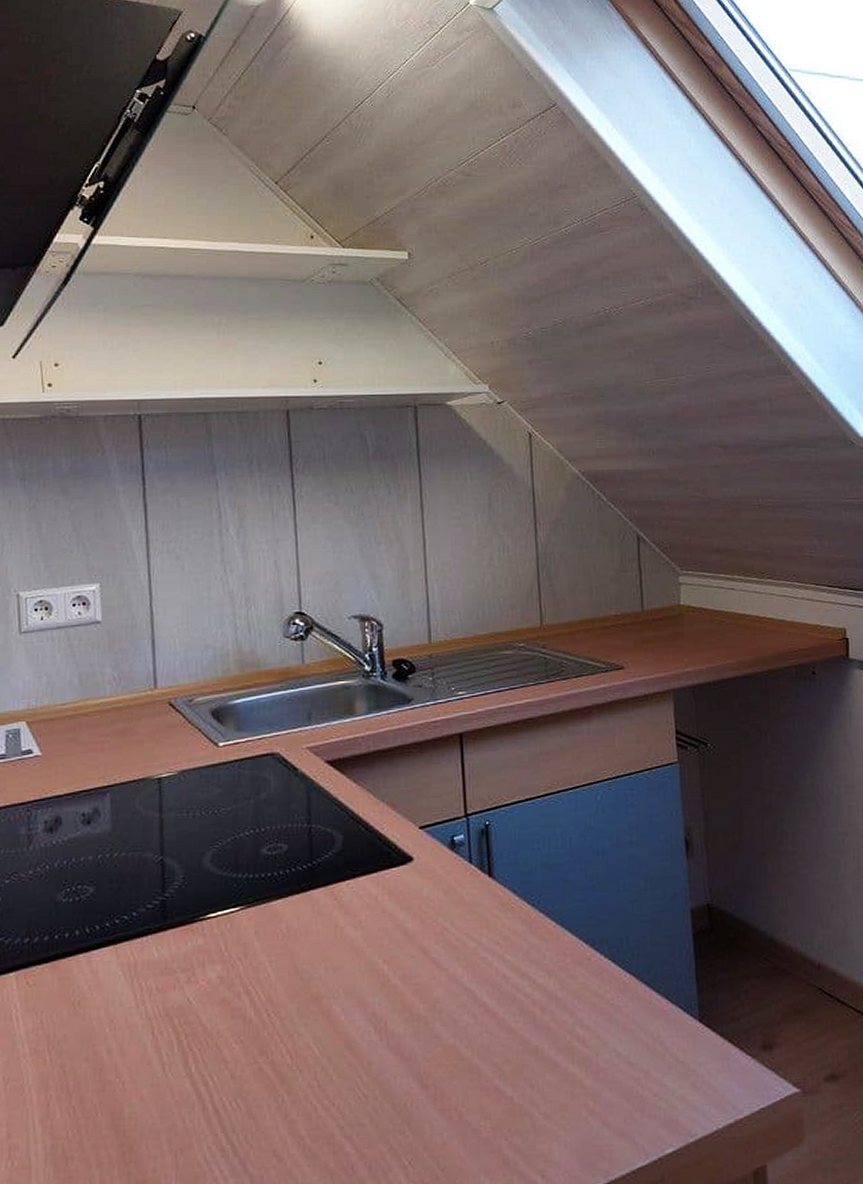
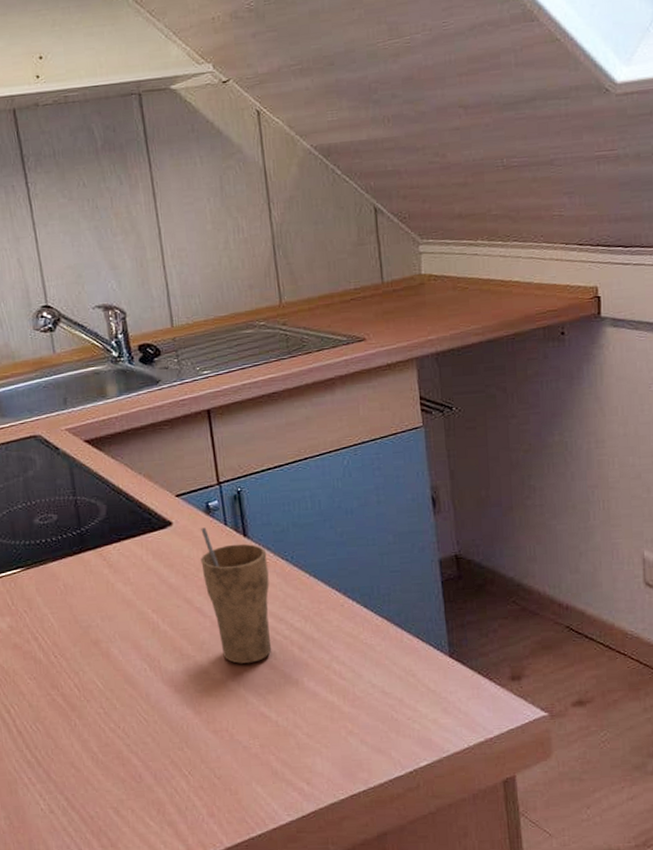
cup: none [441,865,513,1026] -> present [201,528,272,664]

